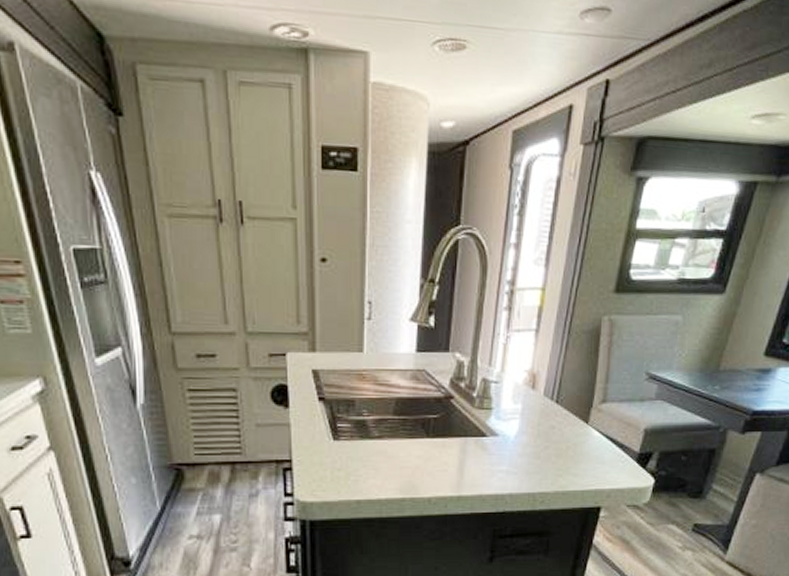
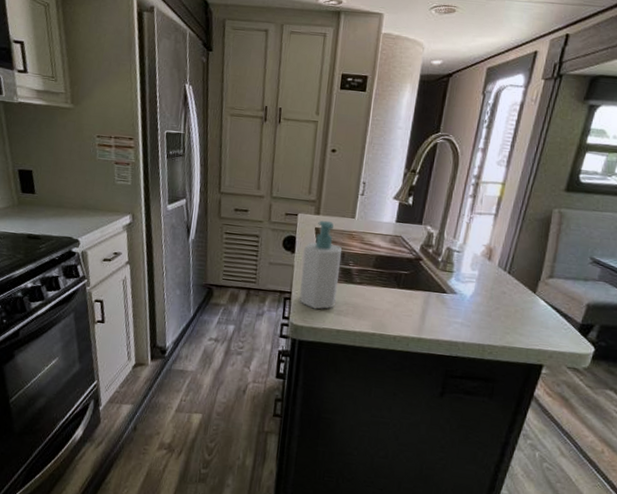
soap bottle: none [299,358,352,478] -> present [298,220,343,310]

